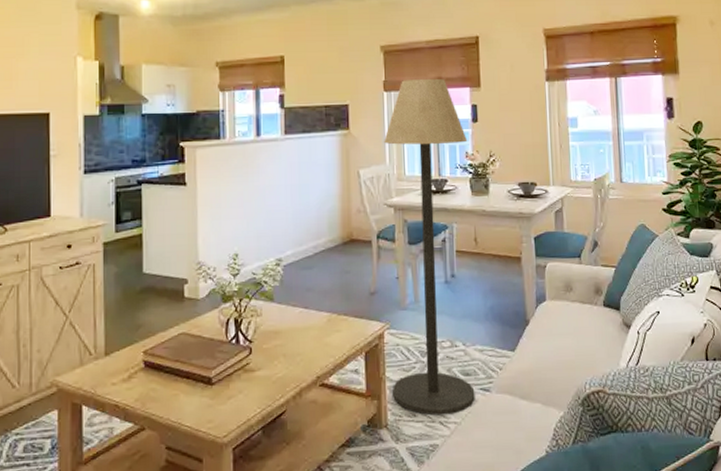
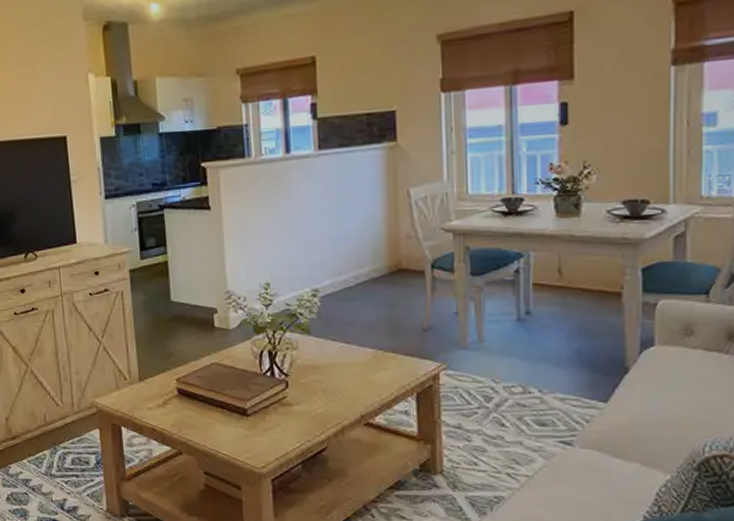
floor lamp: present [384,78,475,416] -> none [441,71,553,467]

